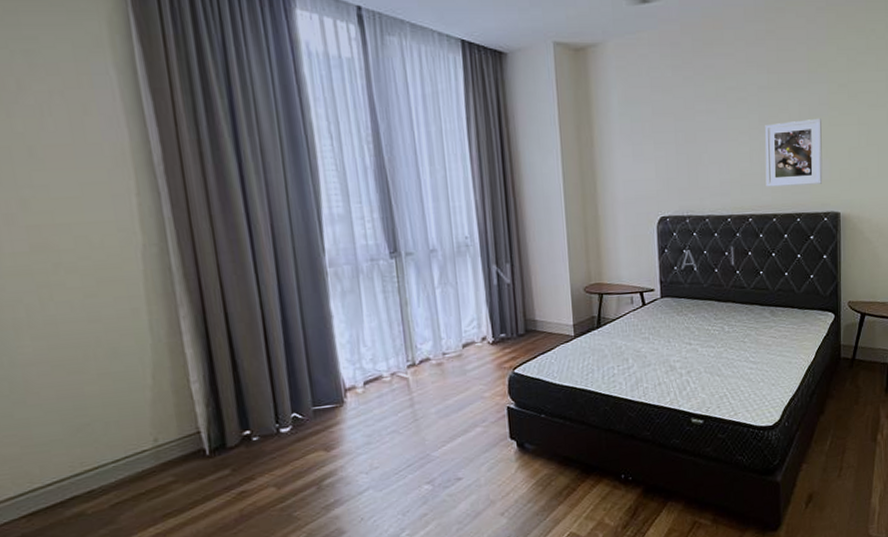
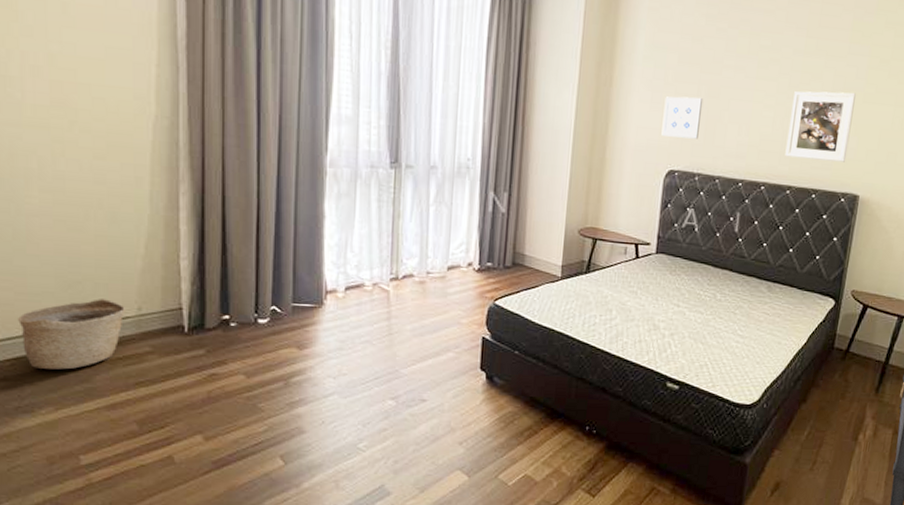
basket: none [28,436,141,520] -> present [18,299,125,370]
wall art: none [646,144,683,186] -> present [661,96,704,139]

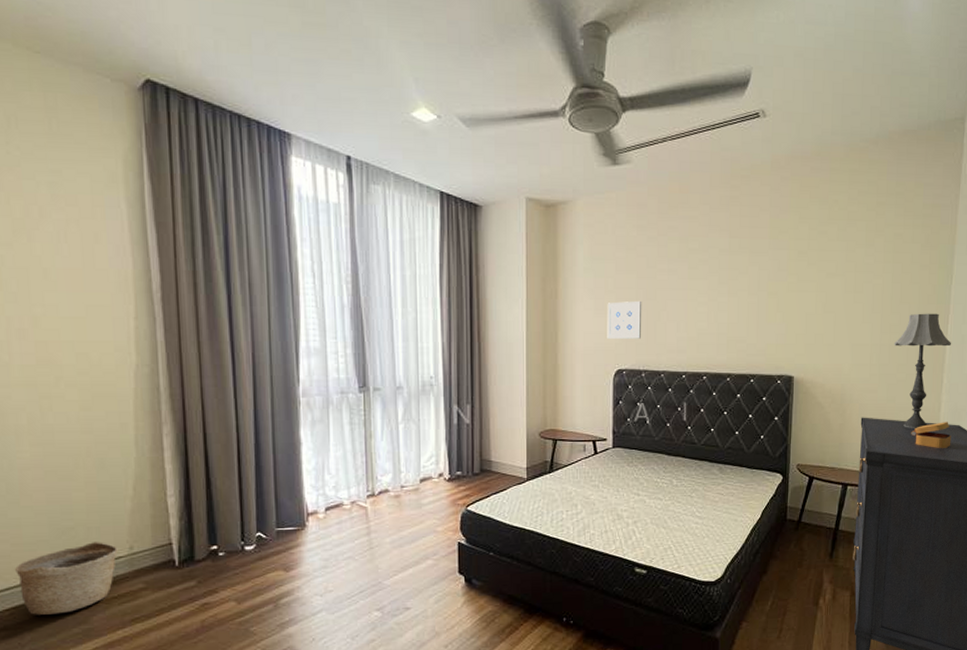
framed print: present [785,91,856,162] -> none [722,283,780,347]

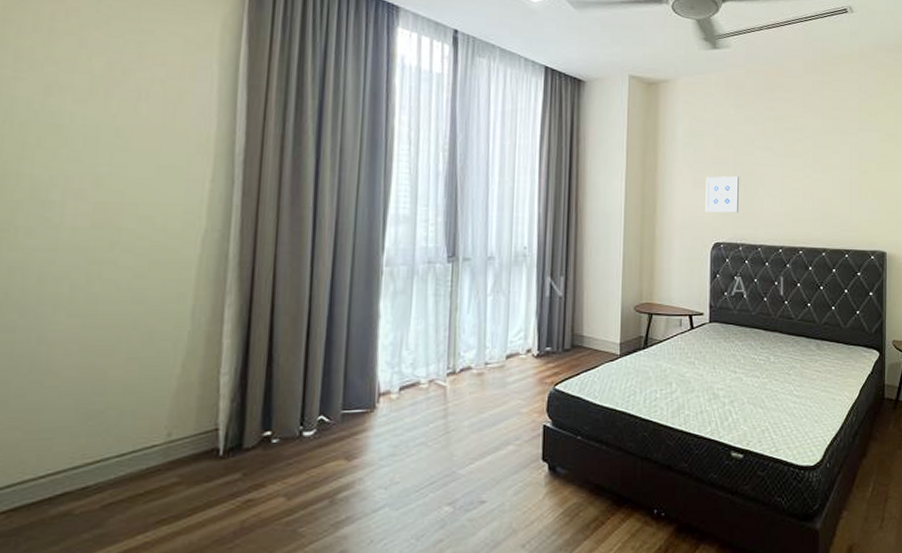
basket: present [15,542,118,615] -> none [23,428,153,518]

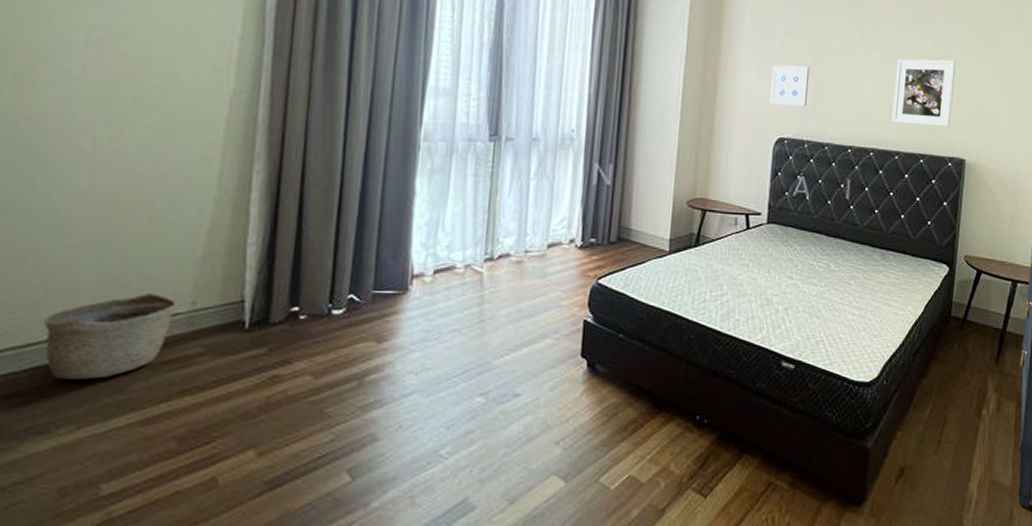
basket: none [23,428,153,518] -> present [44,293,177,379]
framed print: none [817,162,871,224] -> present [891,59,956,127]

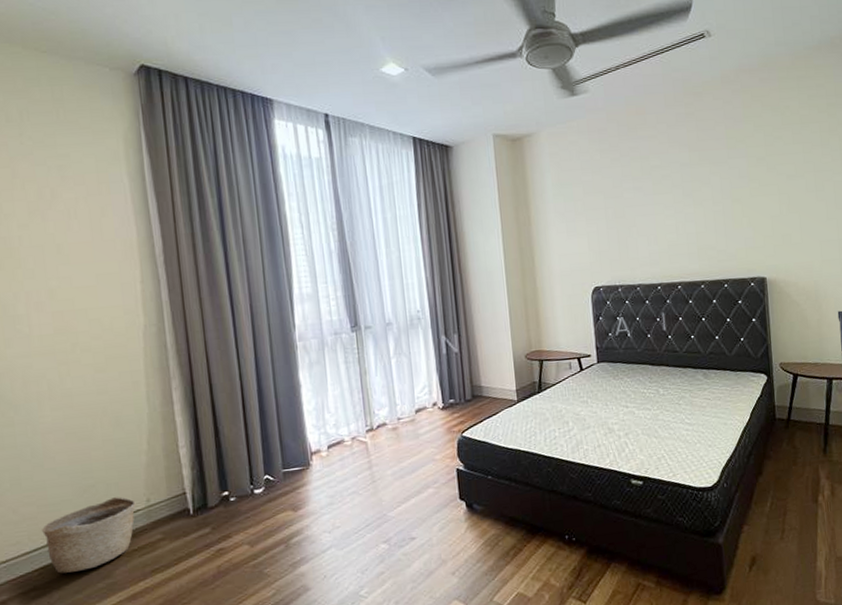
wall art: present [770,65,810,107] -> none [579,219,614,259]
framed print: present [891,59,956,127] -> none [689,189,747,256]

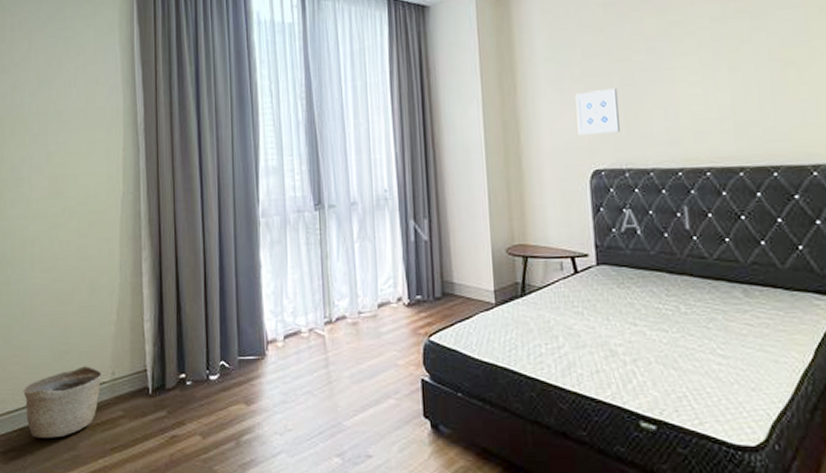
wall art: none [579,219,614,259] -> present [575,87,620,135]

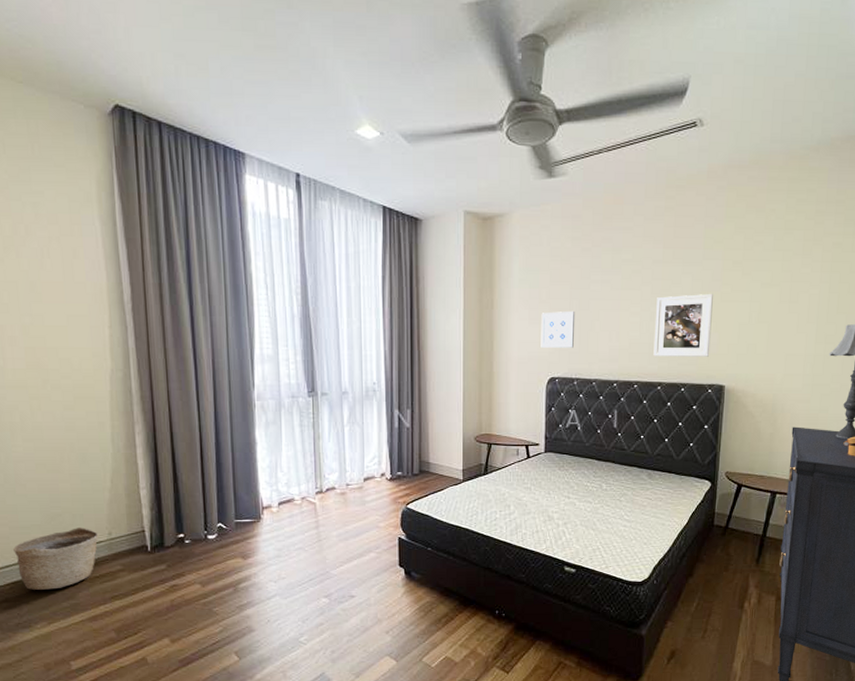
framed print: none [722,48,806,134] -> present [653,293,713,357]

